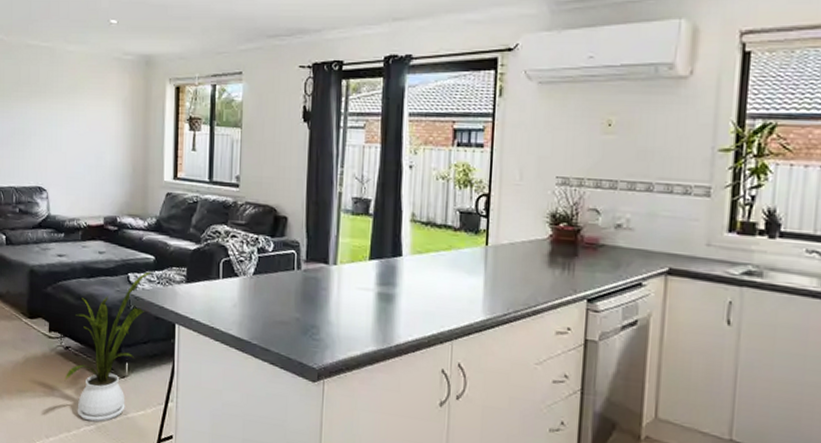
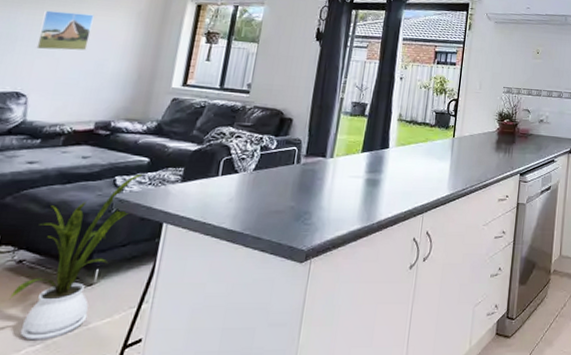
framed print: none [45,103,87,144] -> present [35,10,94,51]

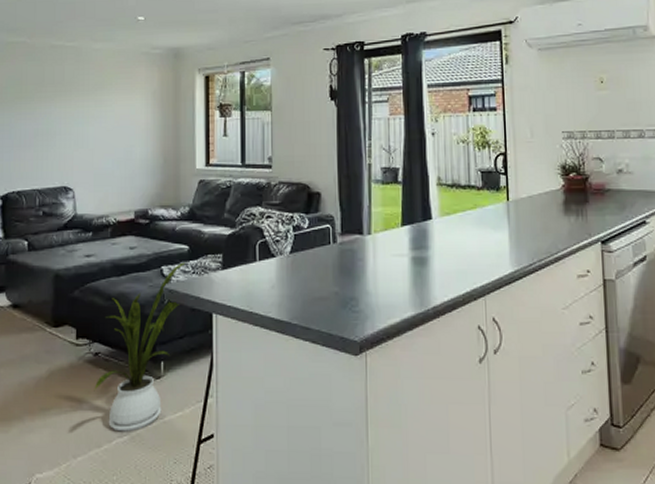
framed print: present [35,10,94,51] -> none [71,100,115,142]

